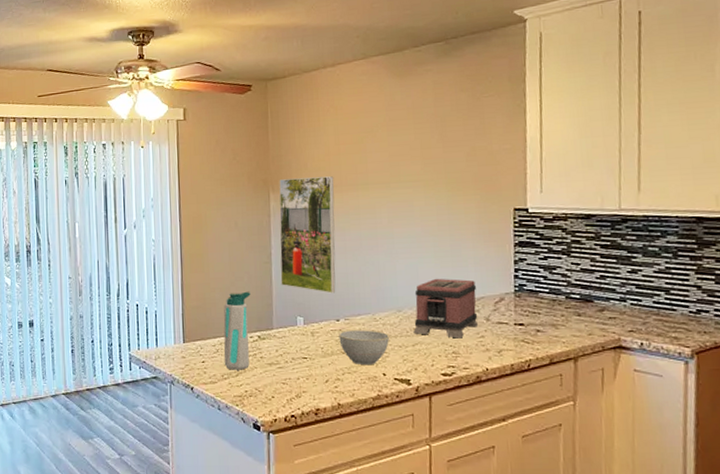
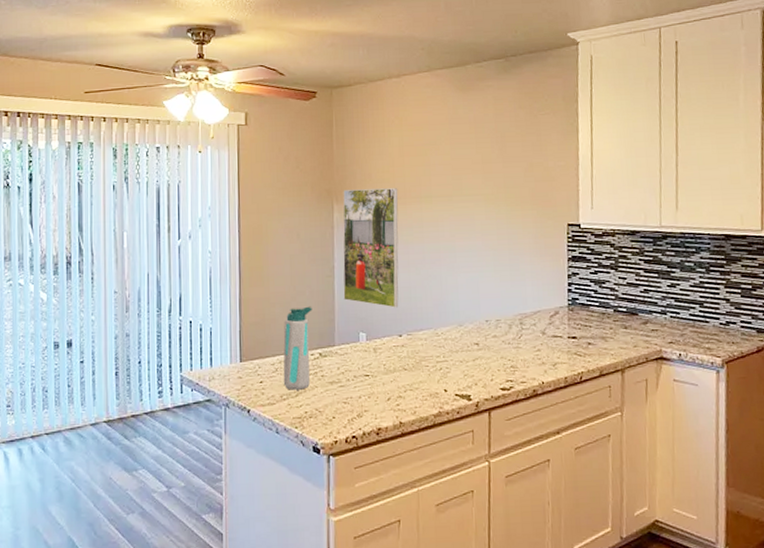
bowl: present [339,330,390,366] -> none [401,345,452,382]
toaster: present [413,278,479,339] -> none [474,292,535,353]

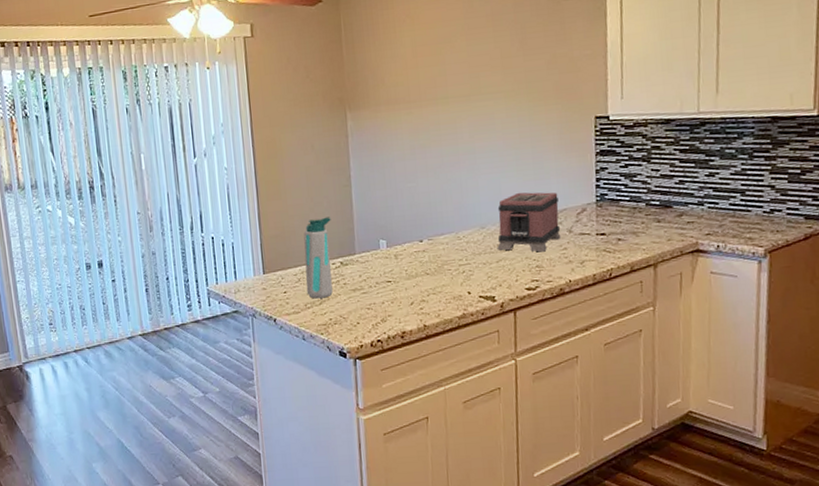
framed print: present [343,188,399,308] -> none [355,91,418,214]
toaster: none [474,292,535,353] -> present [497,192,561,252]

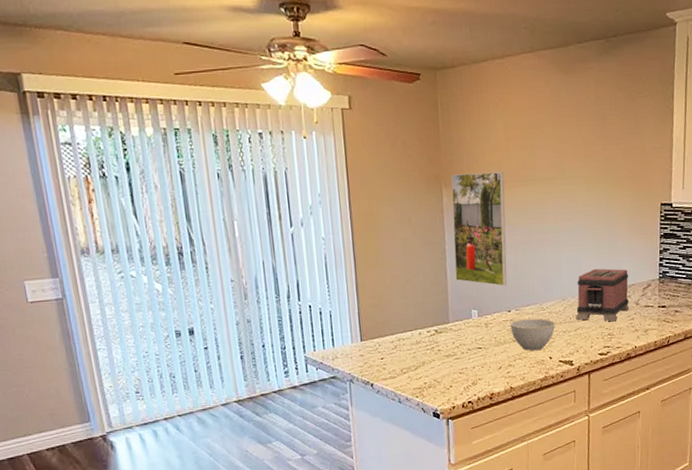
water bottle: present [303,216,333,299] -> none [400,287,428,365]
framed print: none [355,91,418,214] -> present [451,172,507,286]
bowl: none [422,249,474,285] -> present [510,318,556,351]

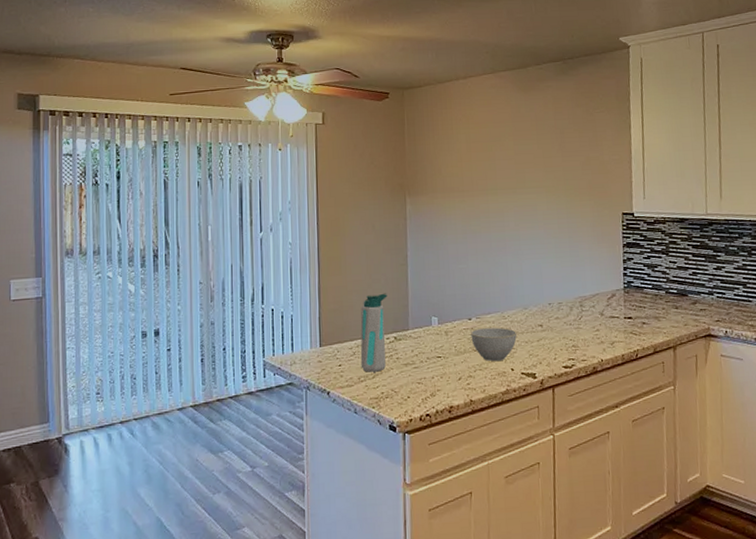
water bottle: none [400,287,428,365] -> present [360,293,387,372]
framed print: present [451,172,507,286] -> none [415,181,468,294]
toaster: present [575,268,630,322] -> none [538,277,594,333]

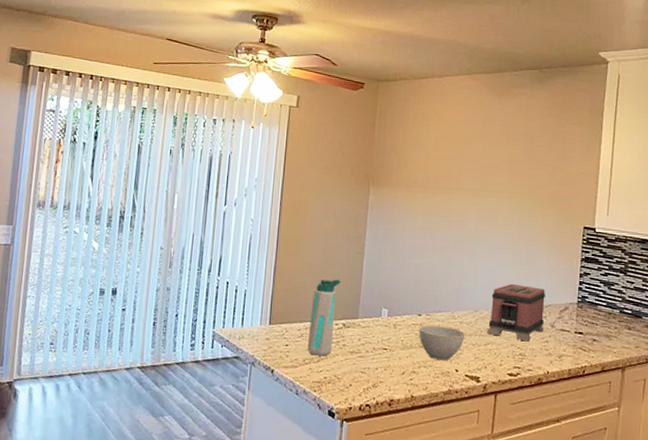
toaster: none [538,277,594,333] -> present [487,283,545,342]

